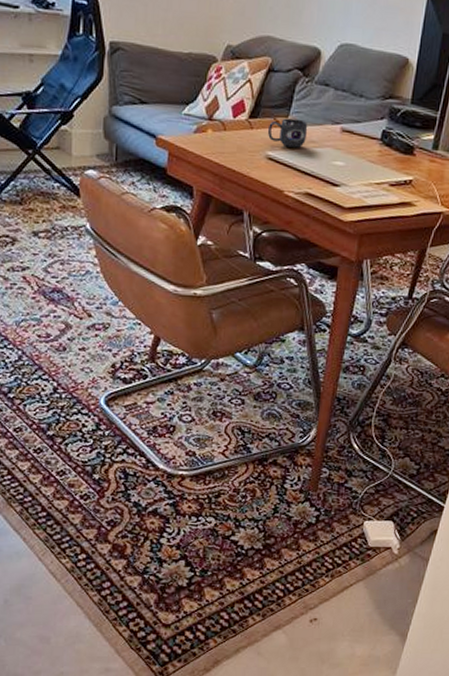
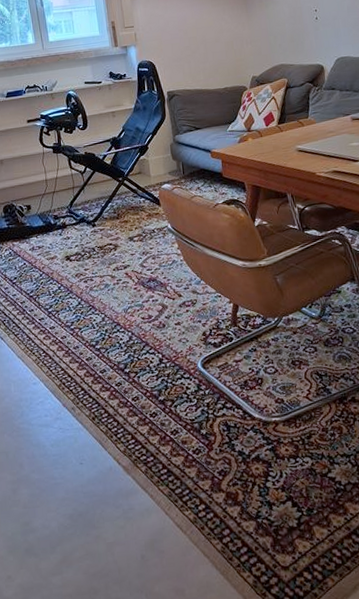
mug: present [268,118,308,148] -> none [294,117,326,140]

